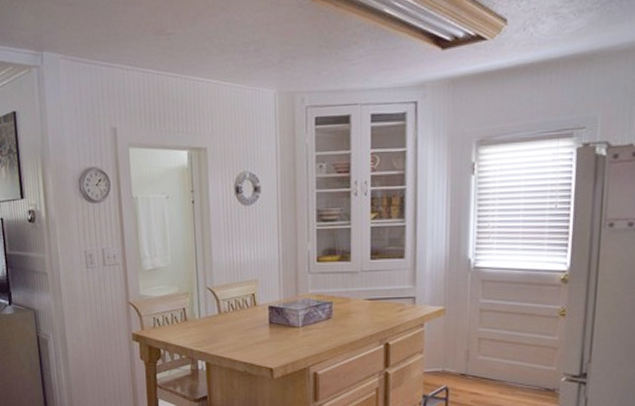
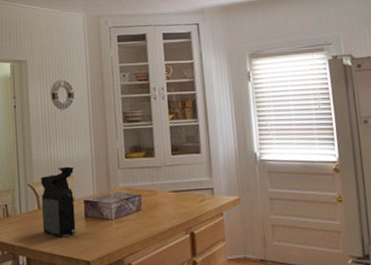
coffee maker: none [222,269,259,344] -> present [41,166,76,238]

